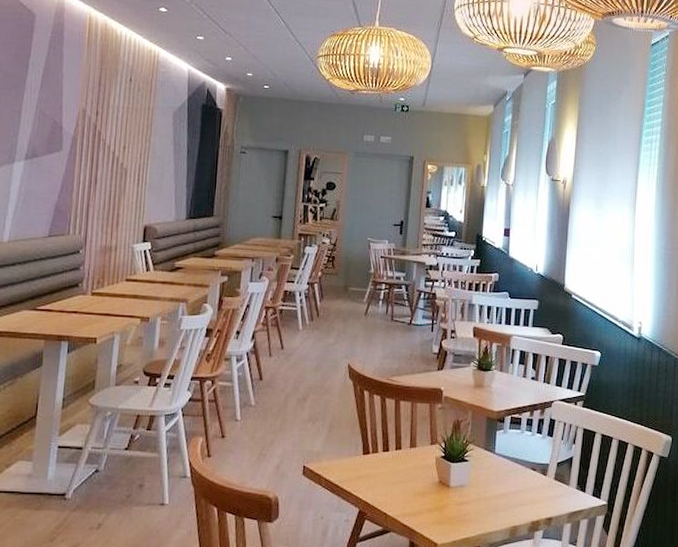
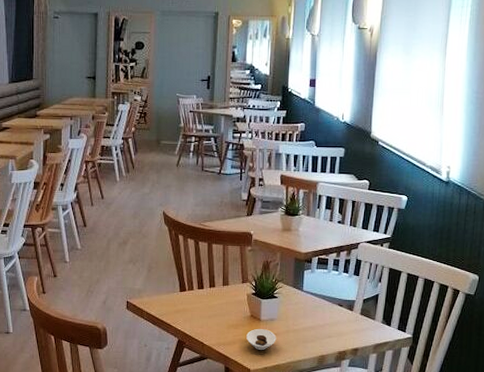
saucer: none [434,496,466,521] -> present [246,328,277,350]

